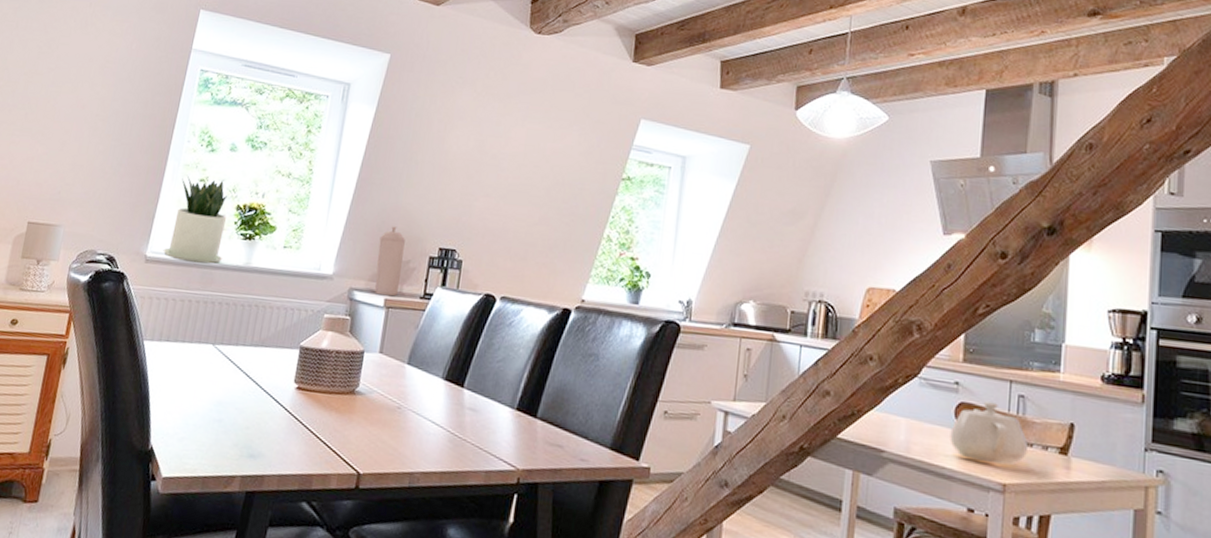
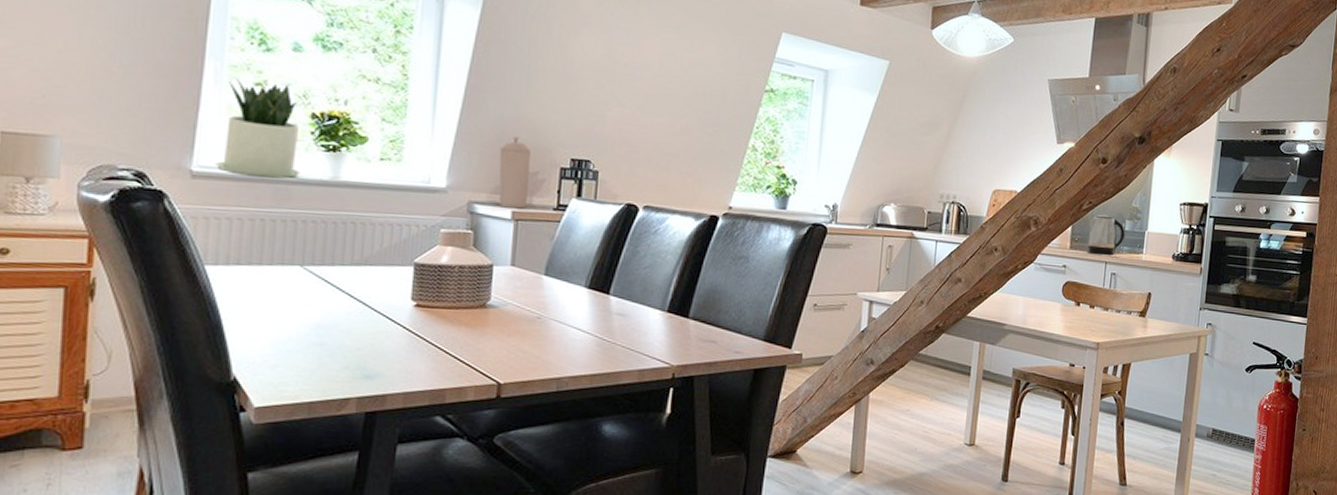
teapot: present [949,401,1027,466] -> none [1057,280,1116,329]
kettle: none [985,320,1035,374] -> present [1087,214,1125,256]

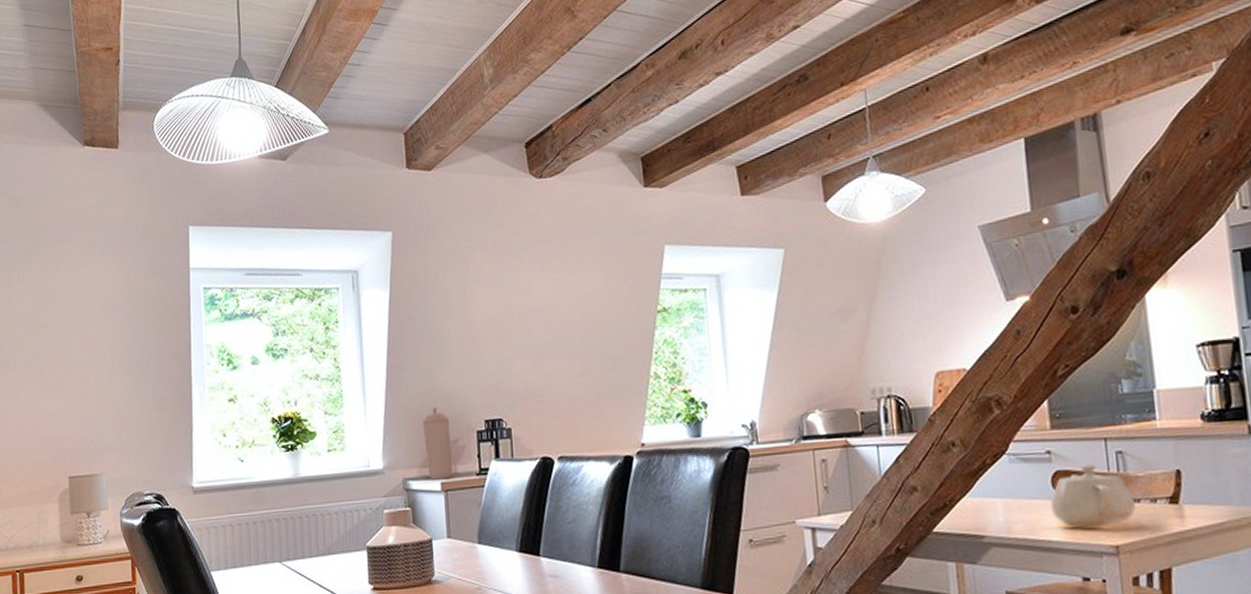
planter: present [215,79,301,179] -> none [208,395,270,486]
teapot: none [1057,280,1116,329] -> present [1050,464,1135,528]
kettle: present [1087,214,1125,256] -> none [1068,377,1125,432]

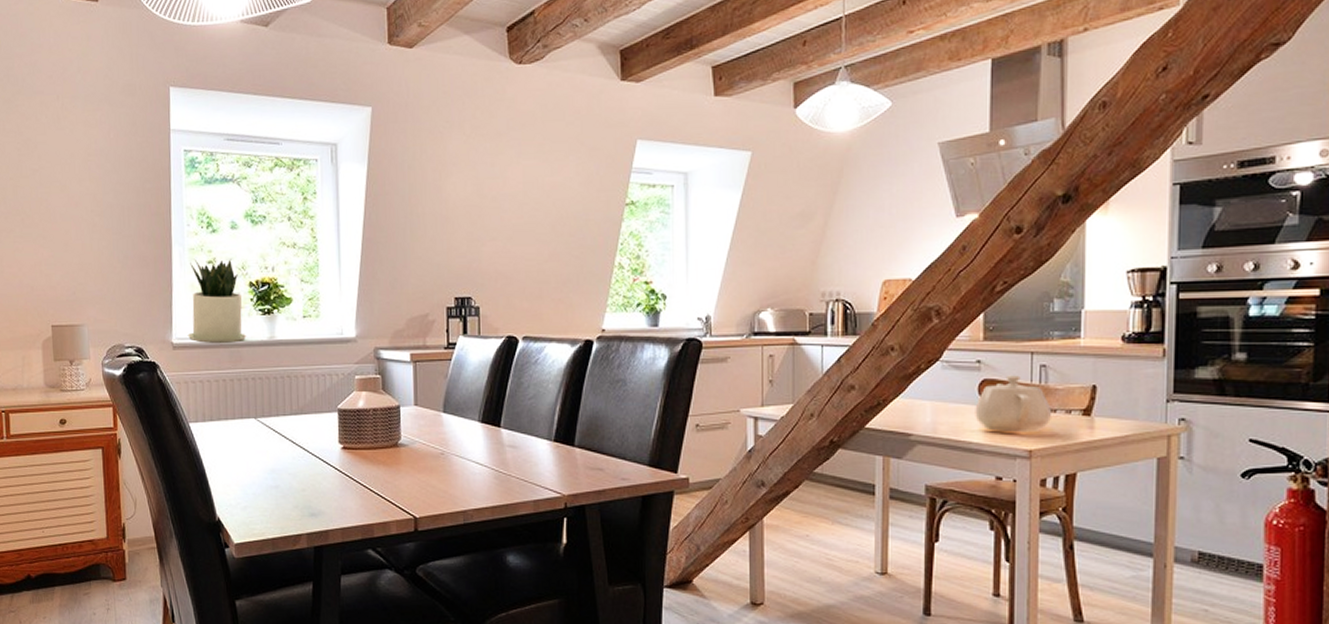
planter: none [208,395,270,486] -> present [187,259,247,344]
canister: present [422,407,453,480] -> none [395,282,422,351]

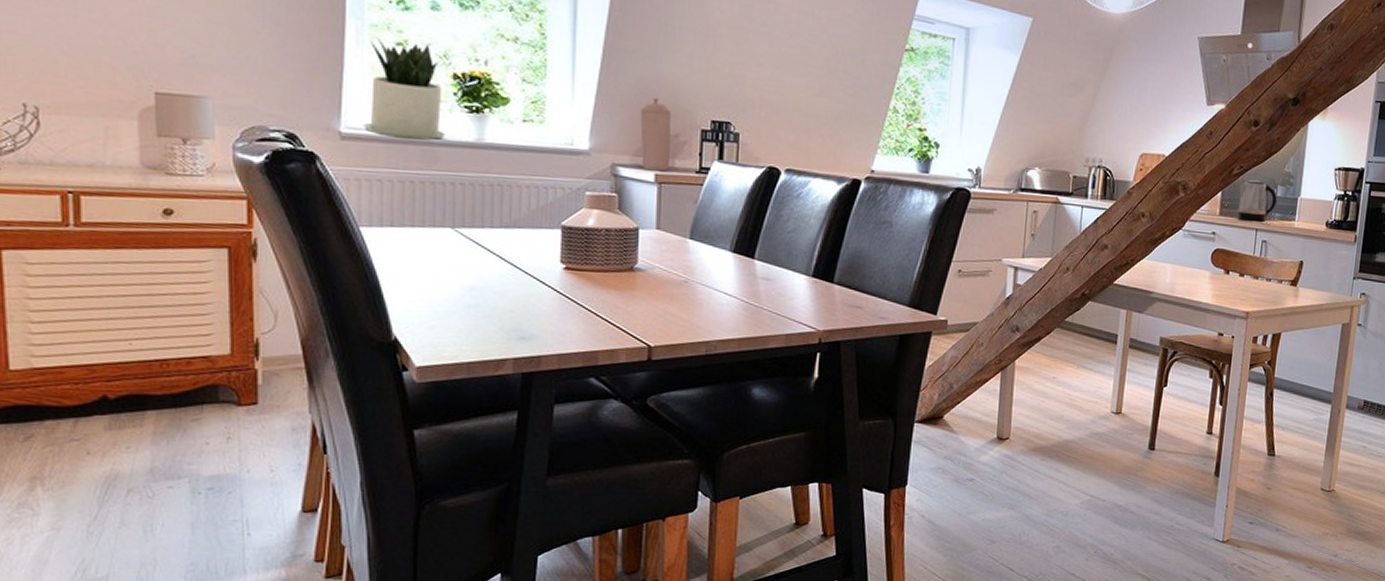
canister: none [395,282,422,351] -> present [640,97,671,172]
teapot: present [975,375,1051,433] -> none [1206,247,1267,298]
kettle: none [1004,295,1054,345] -> present [1237,179,1277,223]

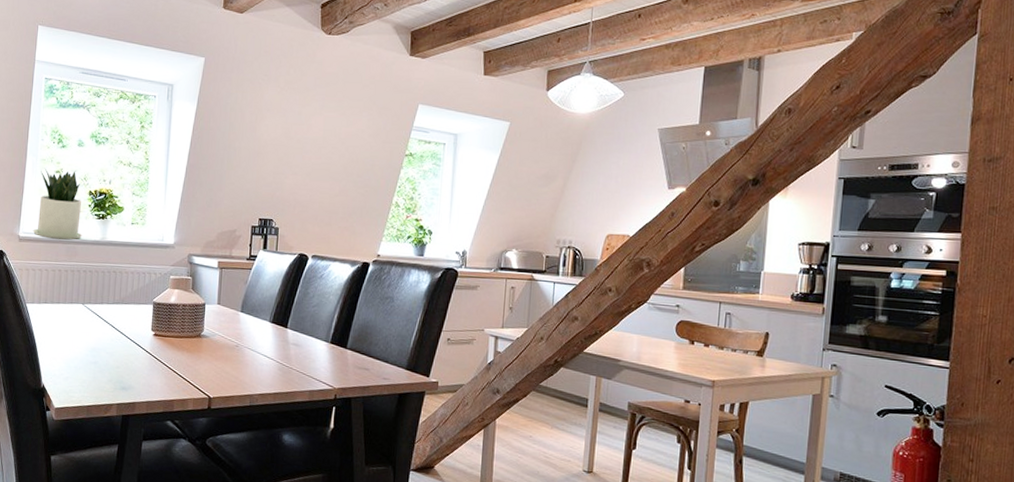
canister: present [640,97,671,172] -> none [209,202,231,260]
kettle: present [1237,179,1277,223] -> none [700,255,740,296]

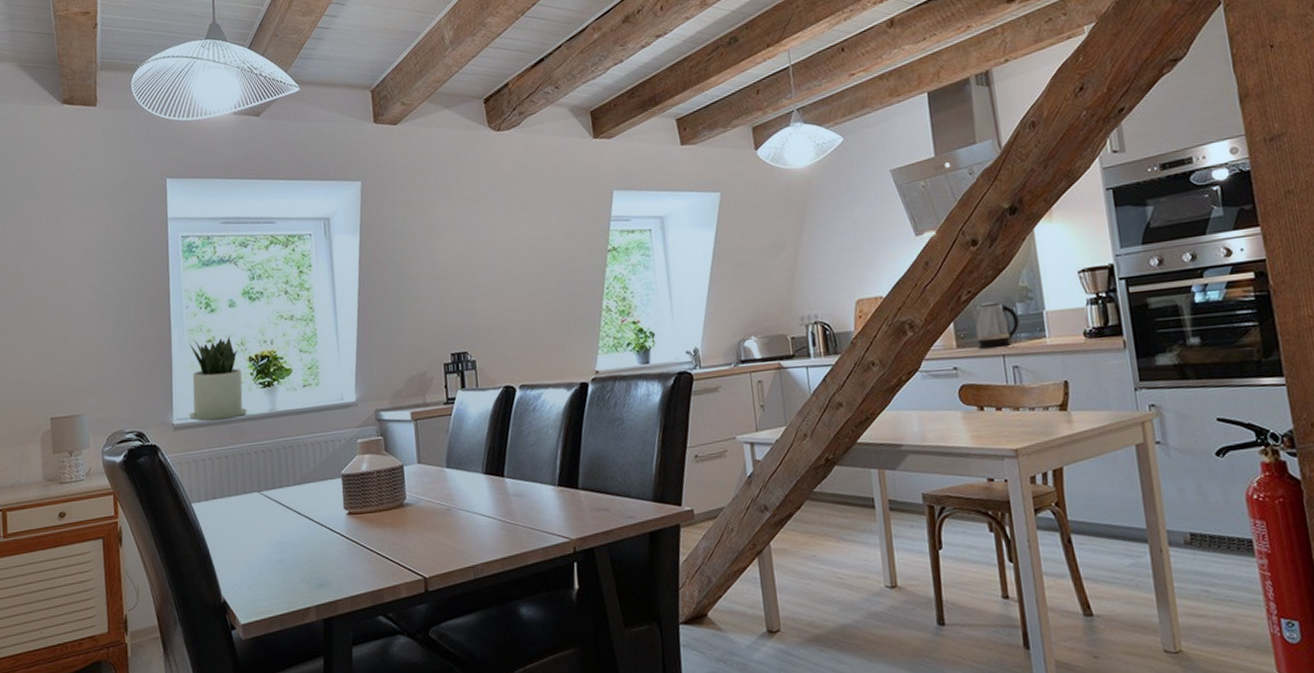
kettle: none [700,255,740,296] -> present [971,301,1019,350]

